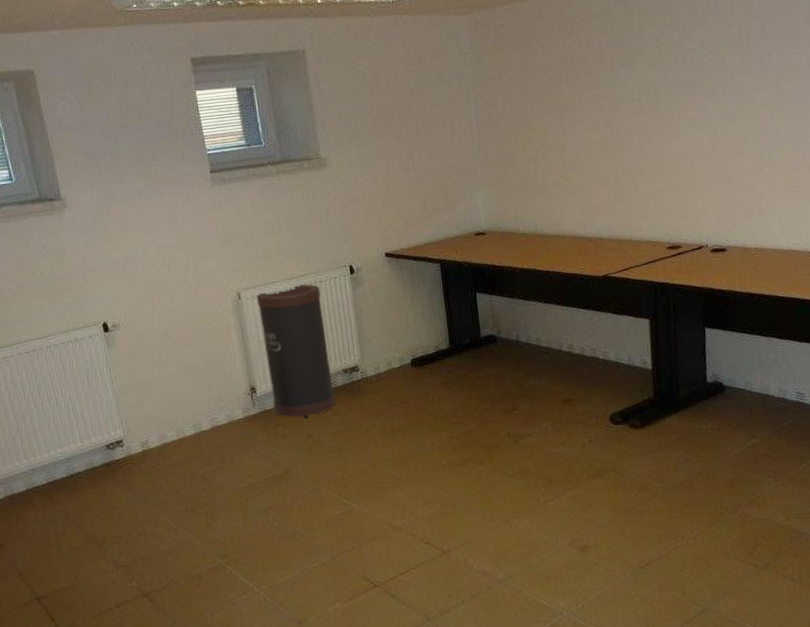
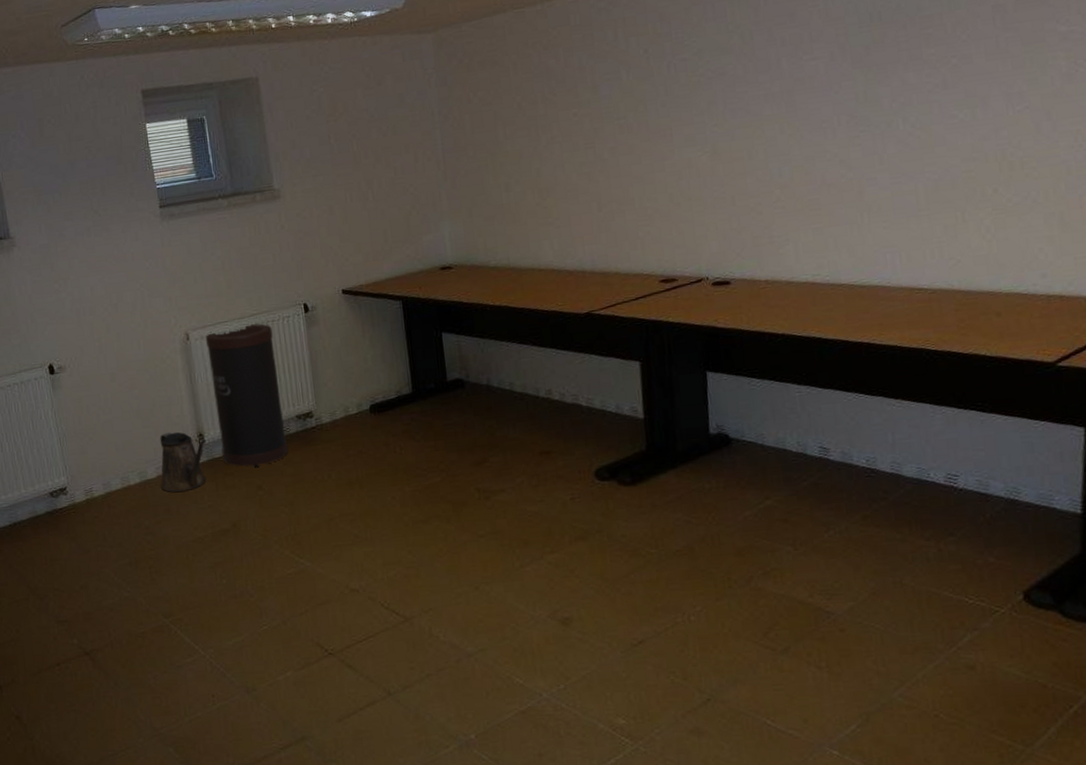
watering can: none [213,385,259,443] -> present [160,431,207,492]

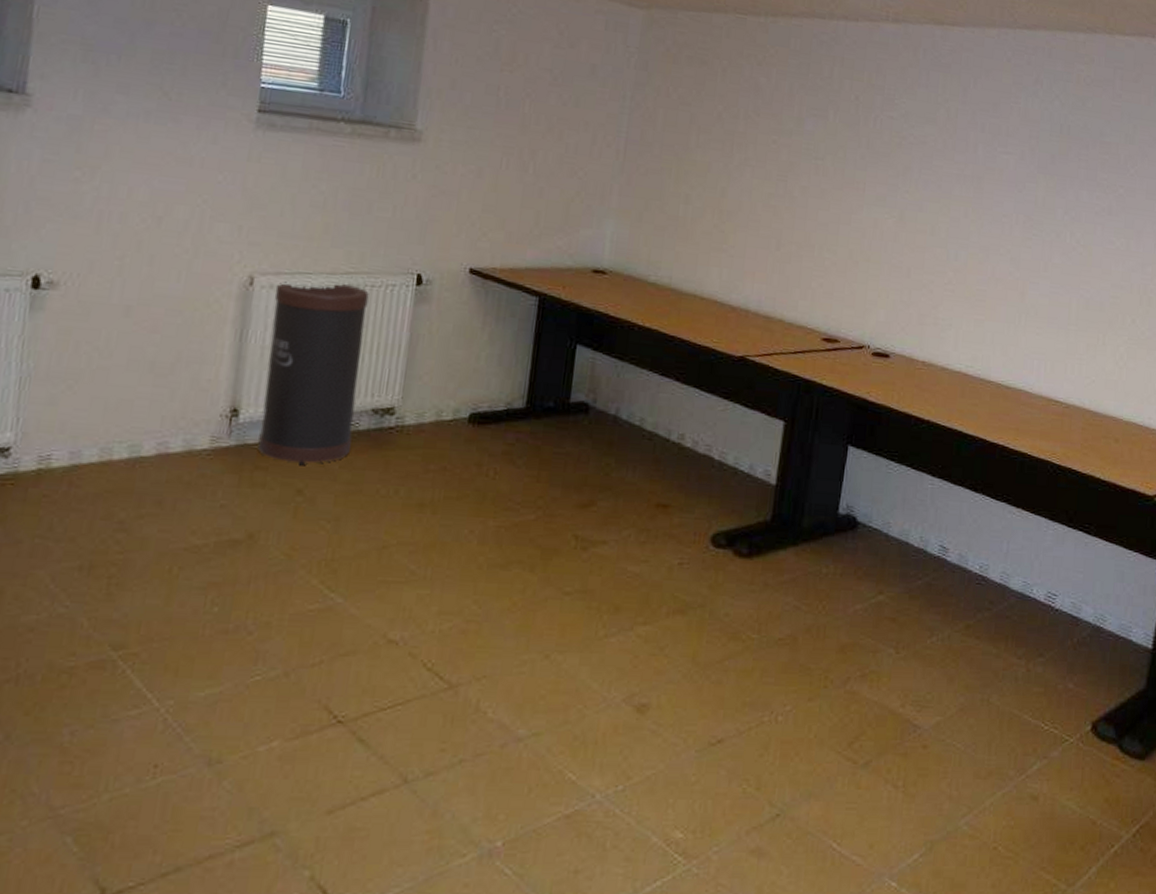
watering can: present [160,431,207,492] -> none [158,398,241,481]

